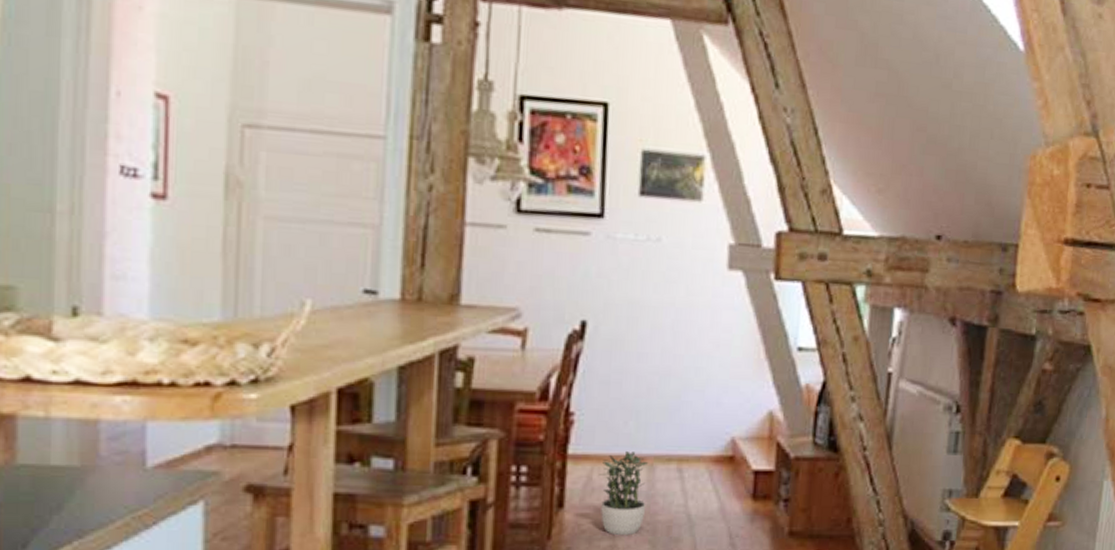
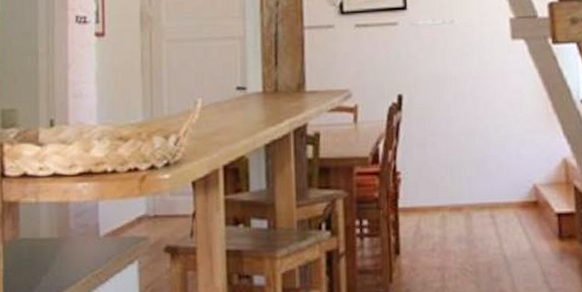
potted plant: present [599,451,649,535] -> none [425,202,468,276]

